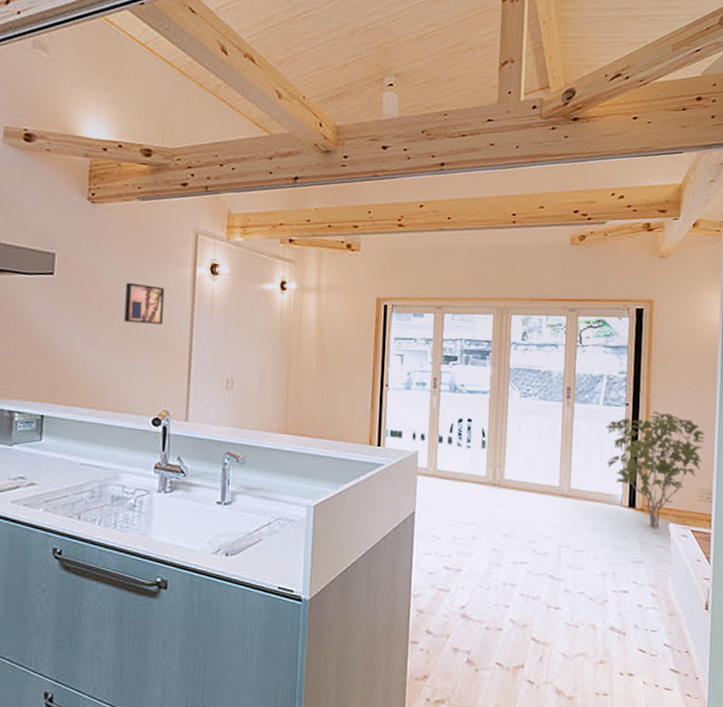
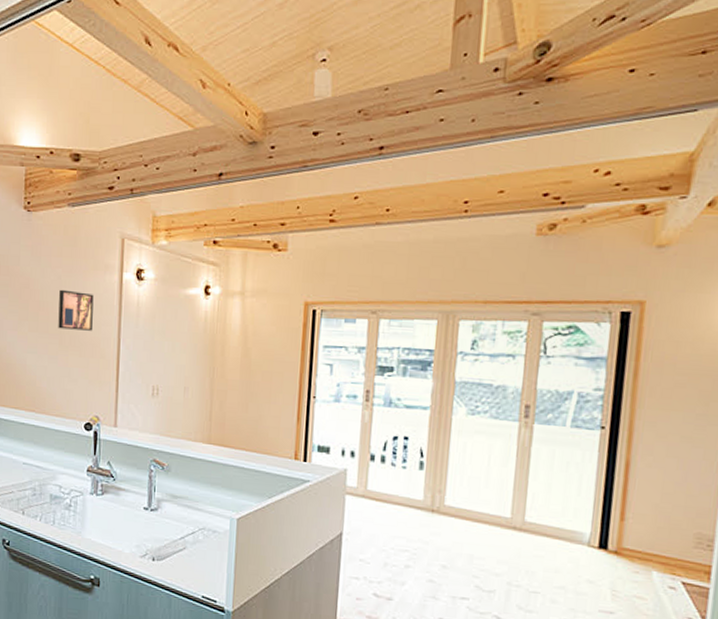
shrub: present [606,411,704,528] -> none [573,437,708,575]

